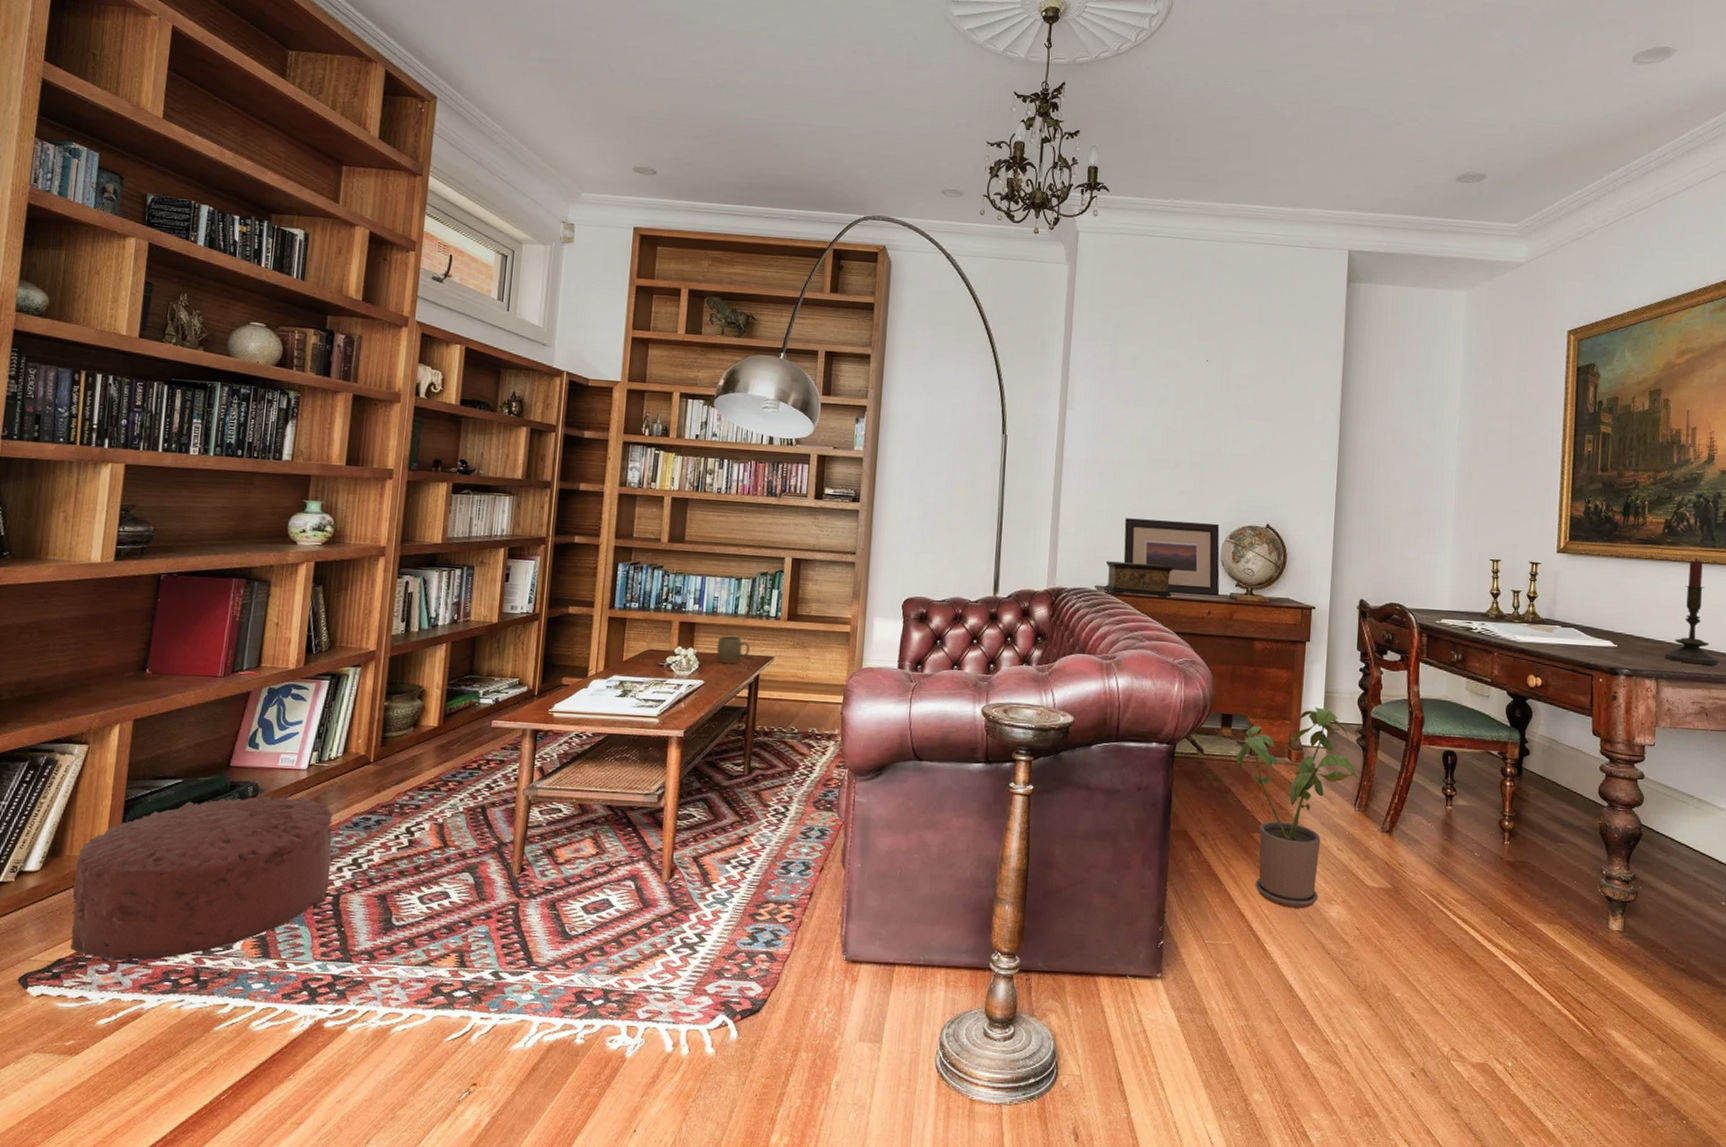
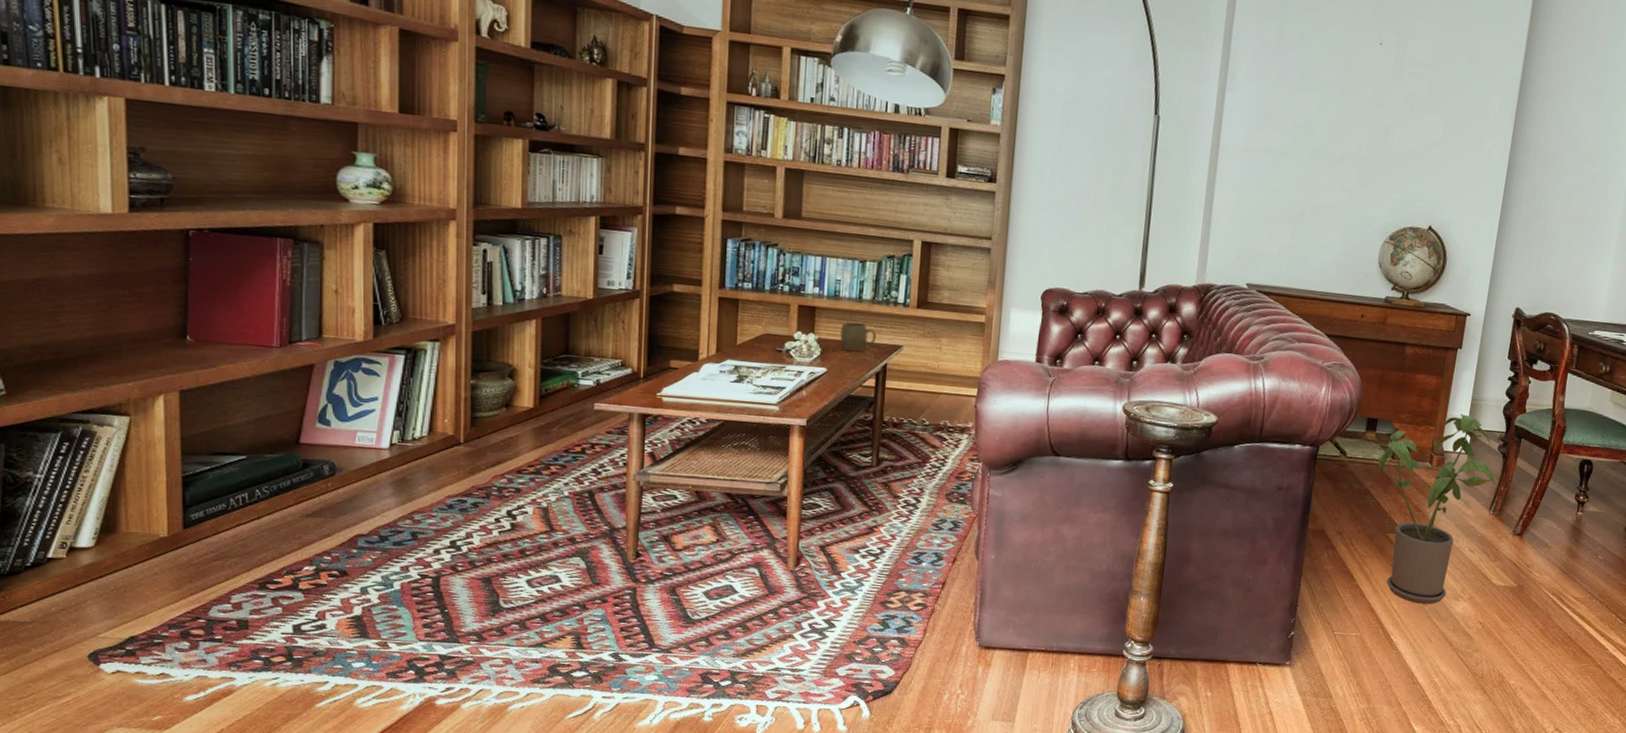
pouf: present [70,794,333,962] -> none [134,474,427,640]
decorative box: present [1104,561,1173,597] -> none [1255,258,1329,299]
picture frame: present [1123,518,1220,597] -> none [1277,213,1380,300]

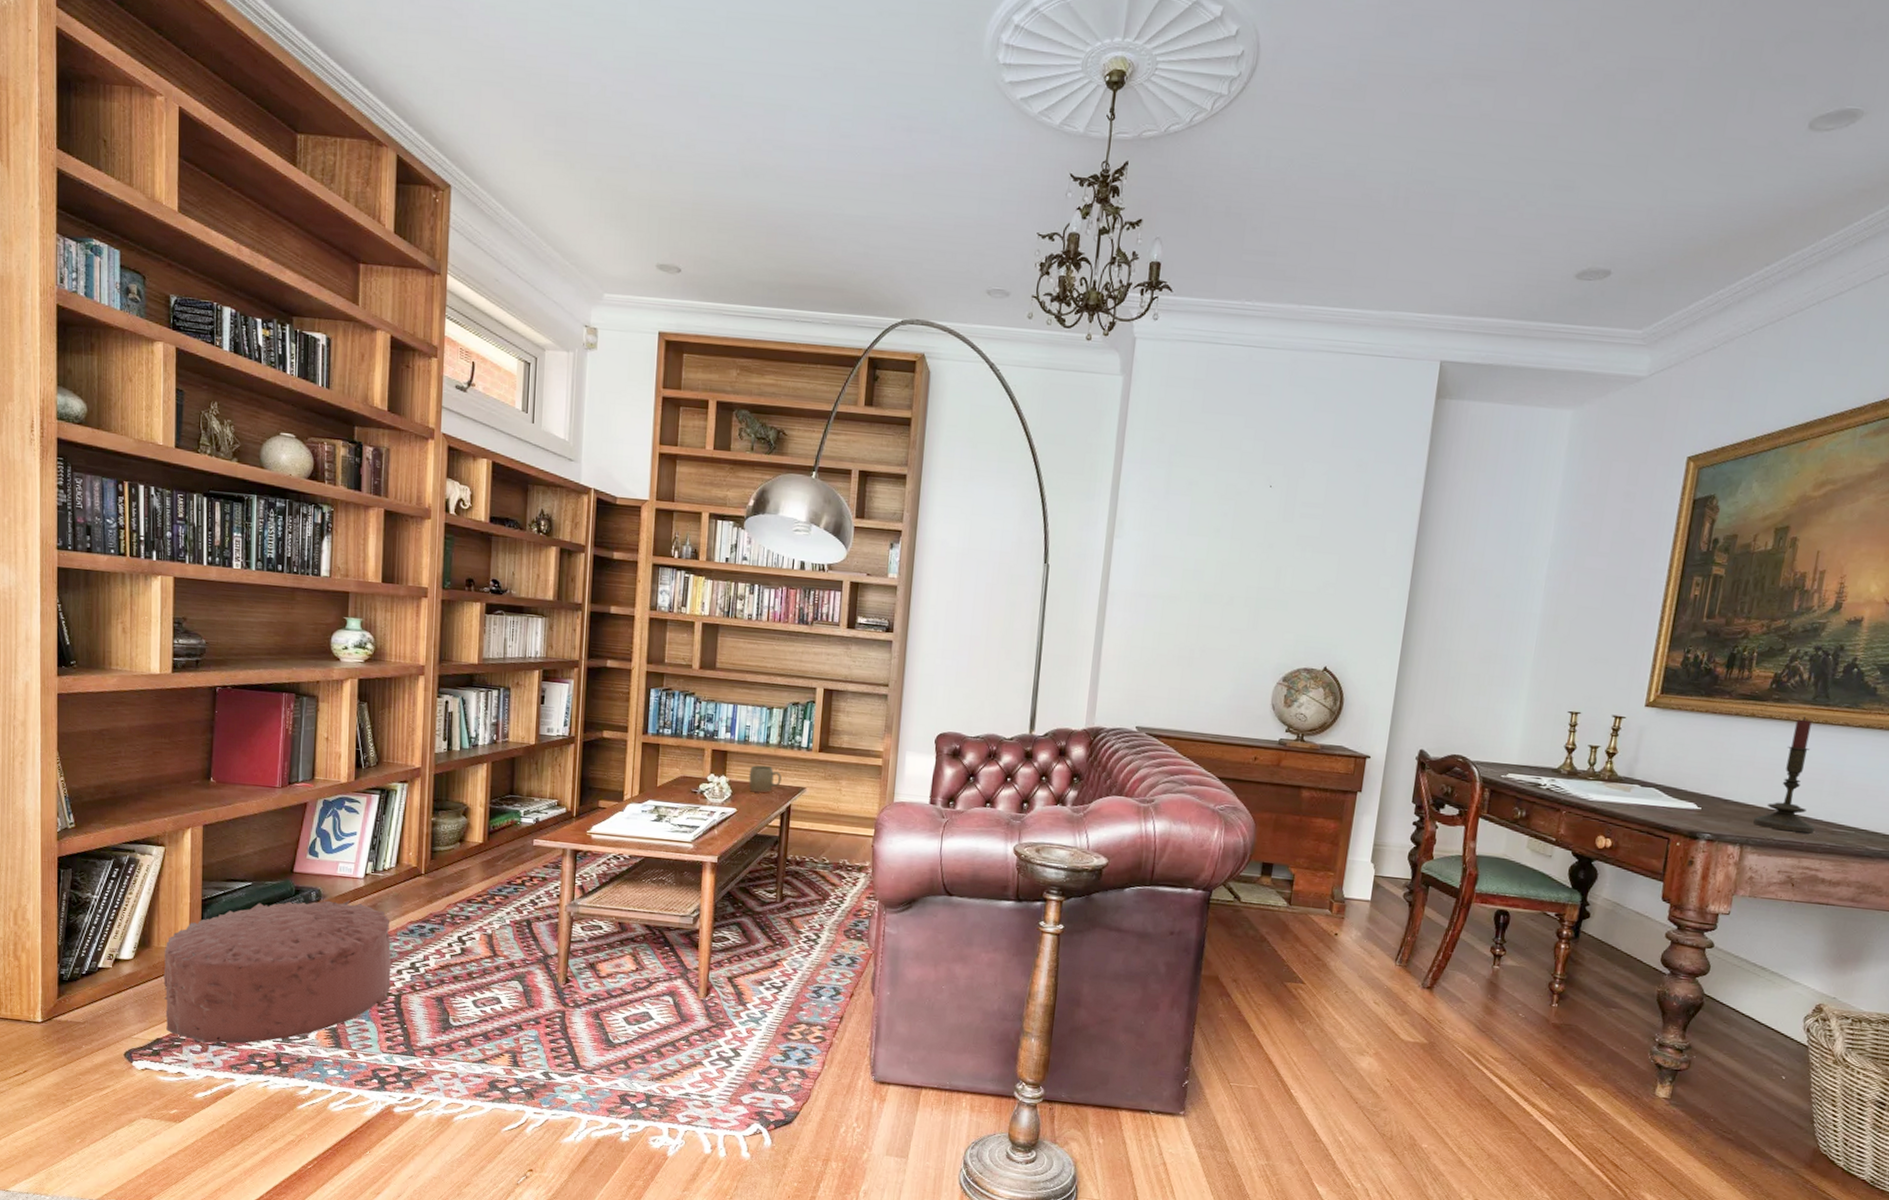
pouf: none [134,474,427,640] -> present [163,900,392,1044]
house plant: present [1378,414,1496,604] -> none [1274,859,1402,1058]

